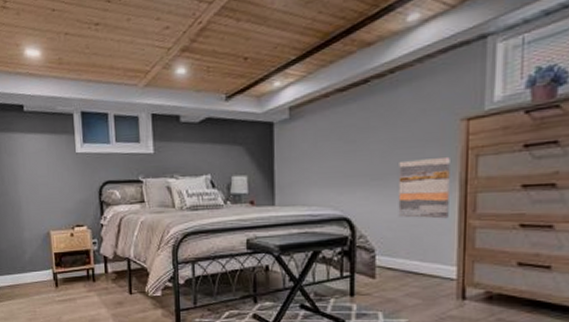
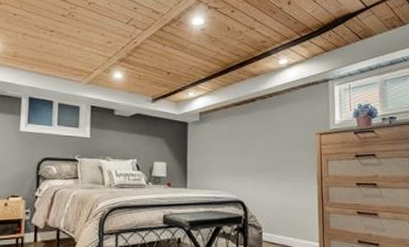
wall art: present [398,156,450,219] -> none [277,159,312,205]

